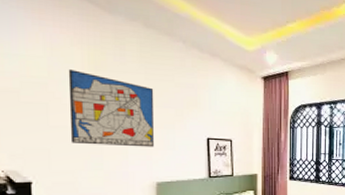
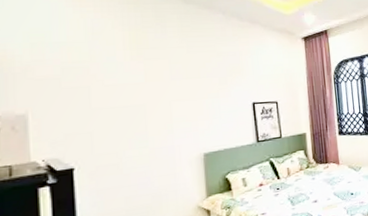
wall art: present [68,69,154,147] -> none [109,51,199,123]

